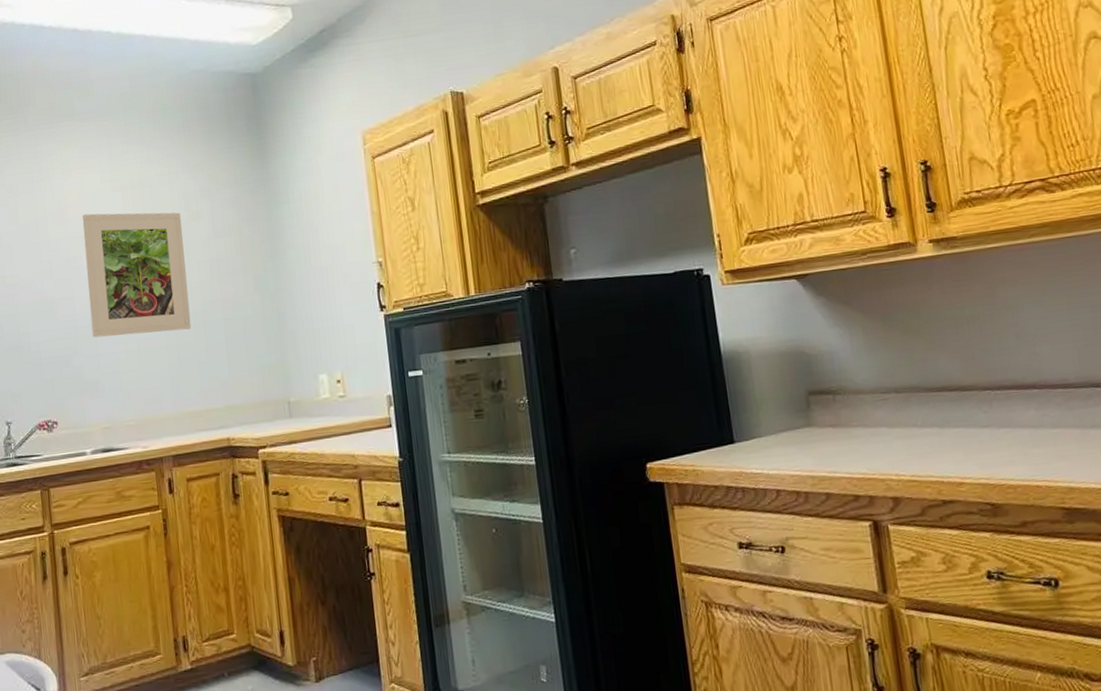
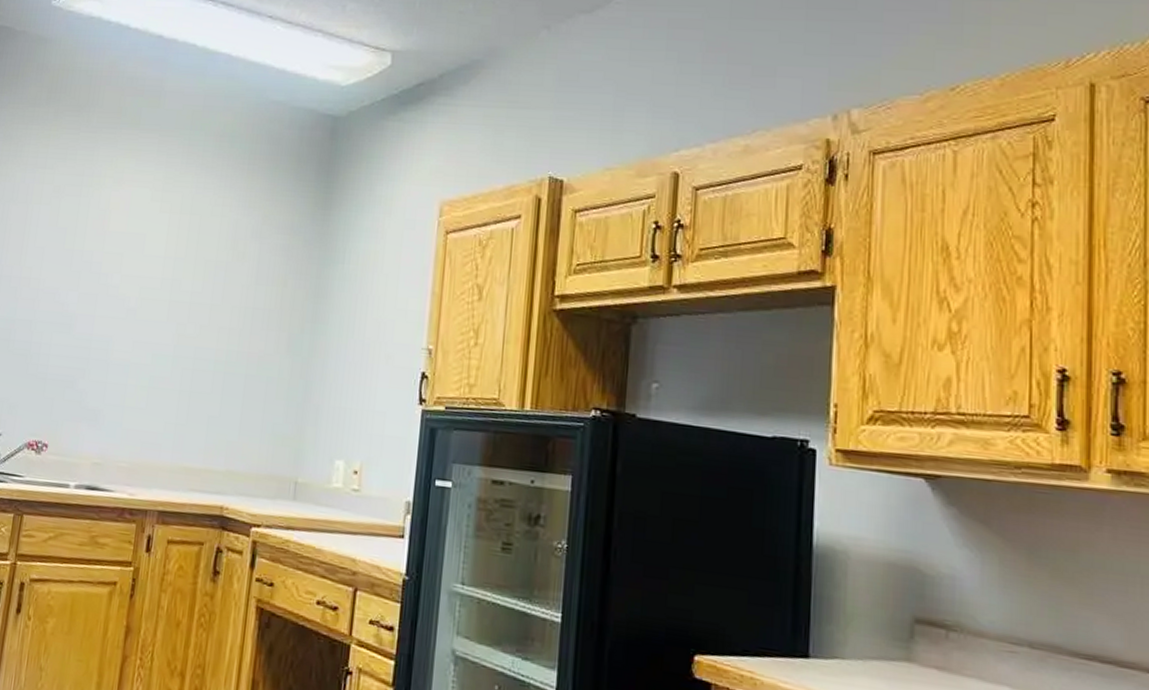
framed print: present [82,212,192,338] -> none [104,230,226,377]

